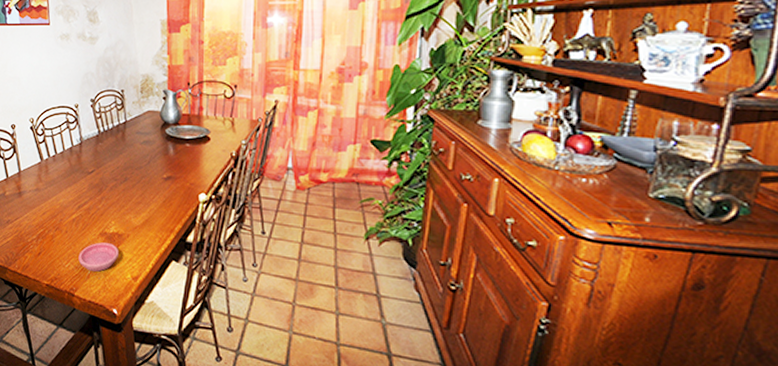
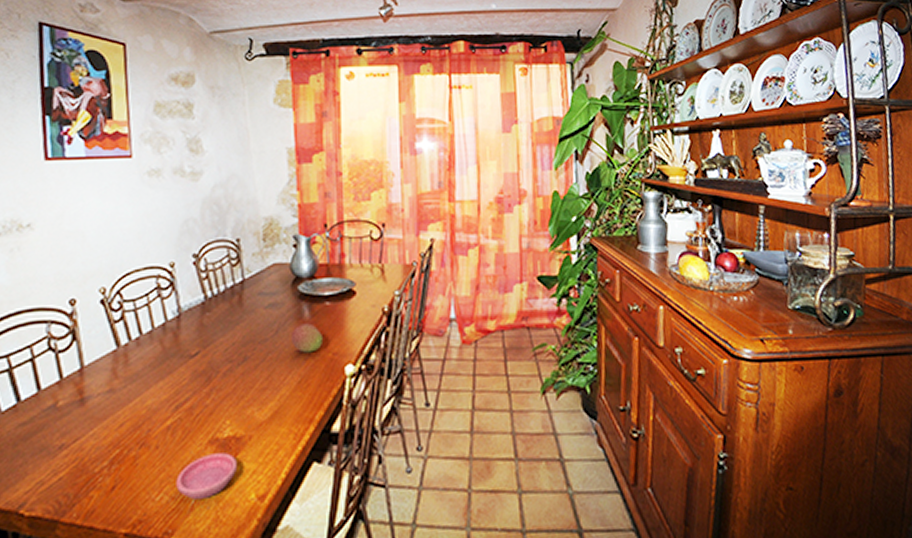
fruit: none [159,158,184,181] -> present [291,323,324,353]

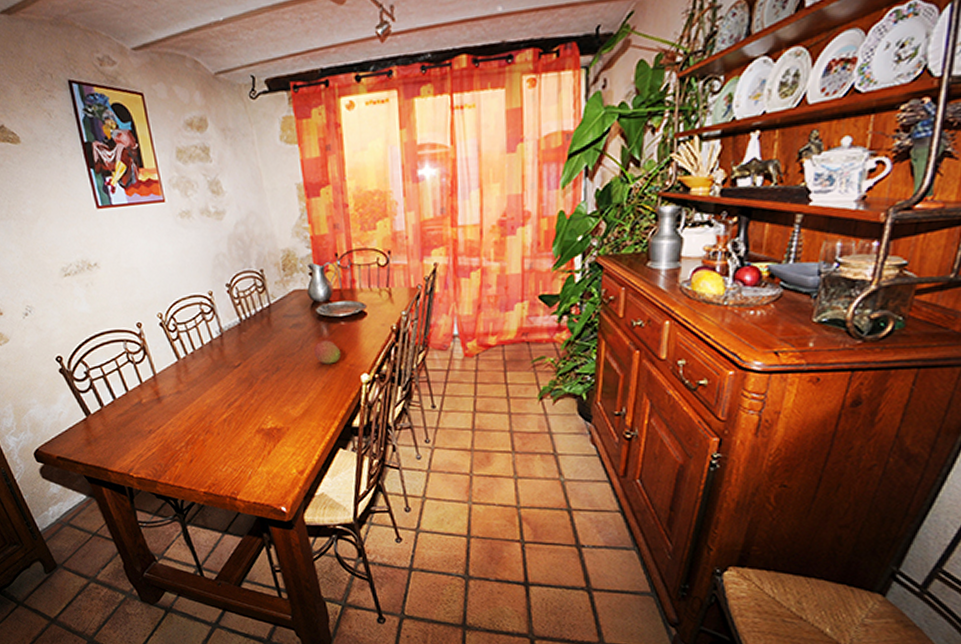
saucer: present [176,453,237,499] -> none [235,439,280,471]

